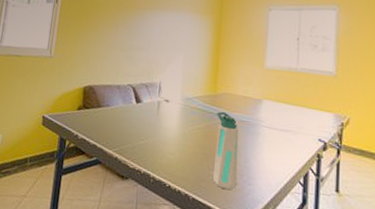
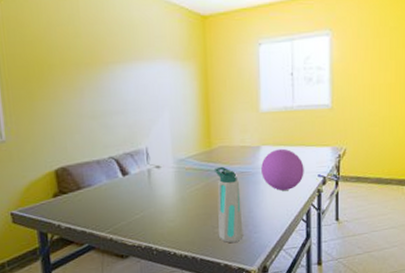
ball: none [261,105,305,148] -> present [261,148,304,191]

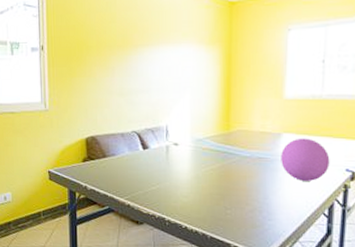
water bottle: present [213,166,243,243] -> none [230,150,257,227]

